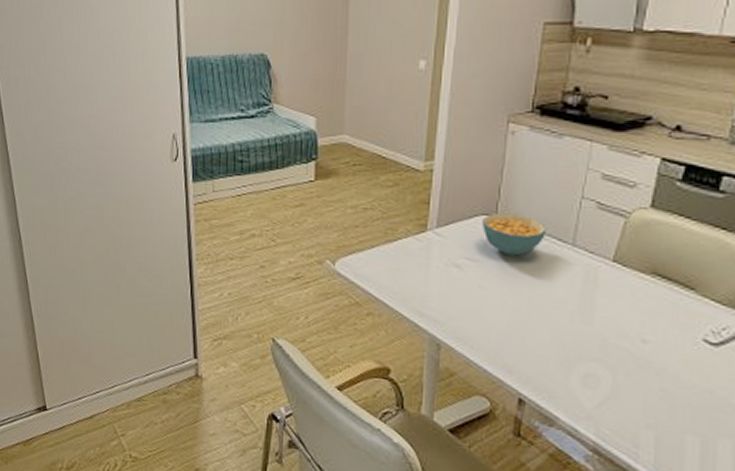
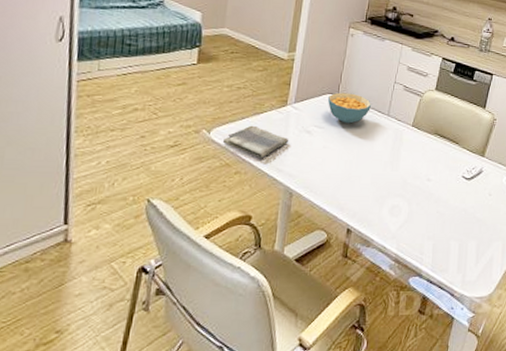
dish towel: none [351,255,431,299] -> present [223,125,288,159]

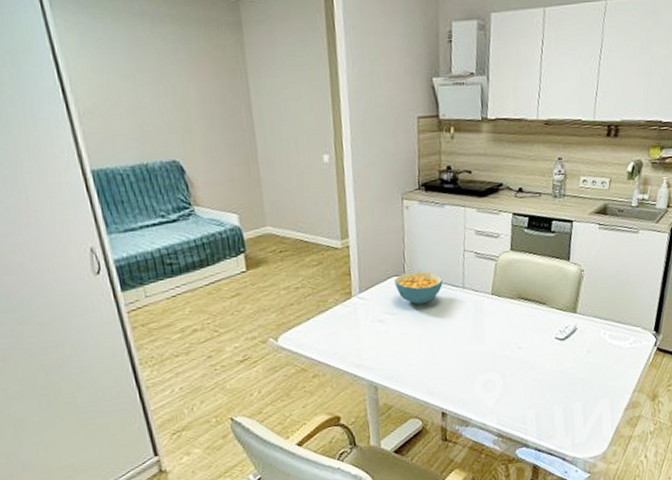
dish towel: present [223,125,288,159] -> none [293,324,361,358]

